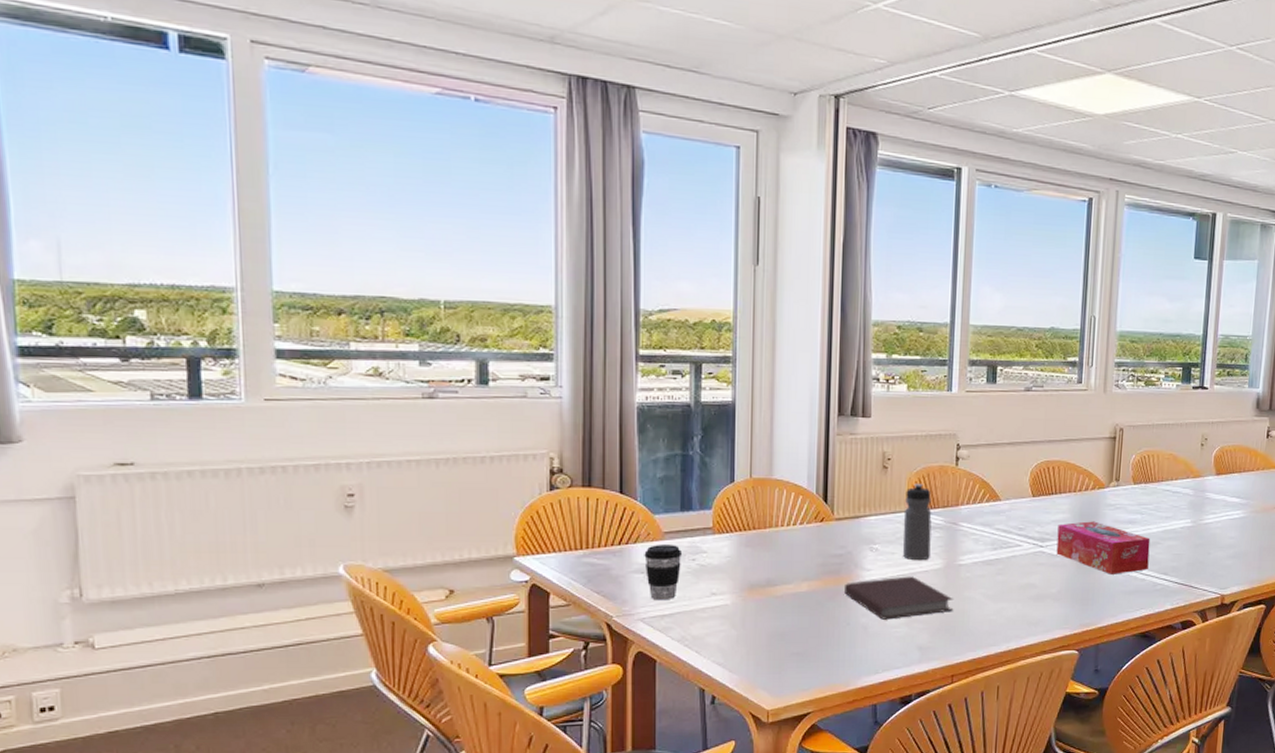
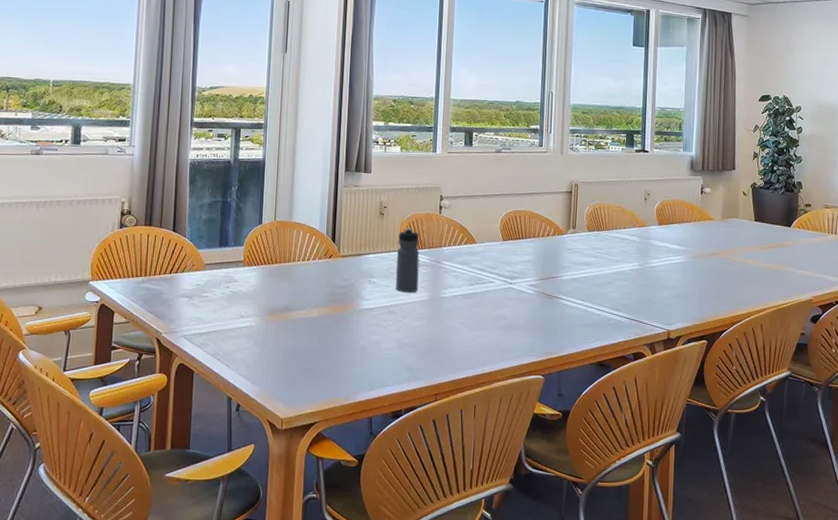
coffee cup: present [644,545,683,601] -> none [189,274,219,321]
notebook: present [845,576,954,620] -> none [347,306,437,343]
tissue box: present [1056,521,1151,574] -> none [523,262,604,309]

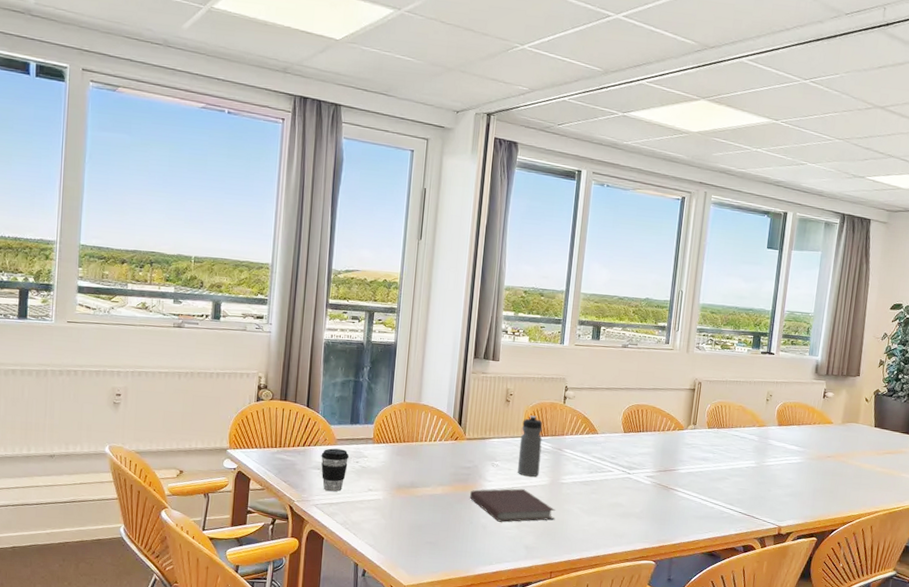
coffee cup: none [189,274,219,321] -> present [321,448,350,492]
notebook: none [347,306,437,343] -> present [470,488,555,522]

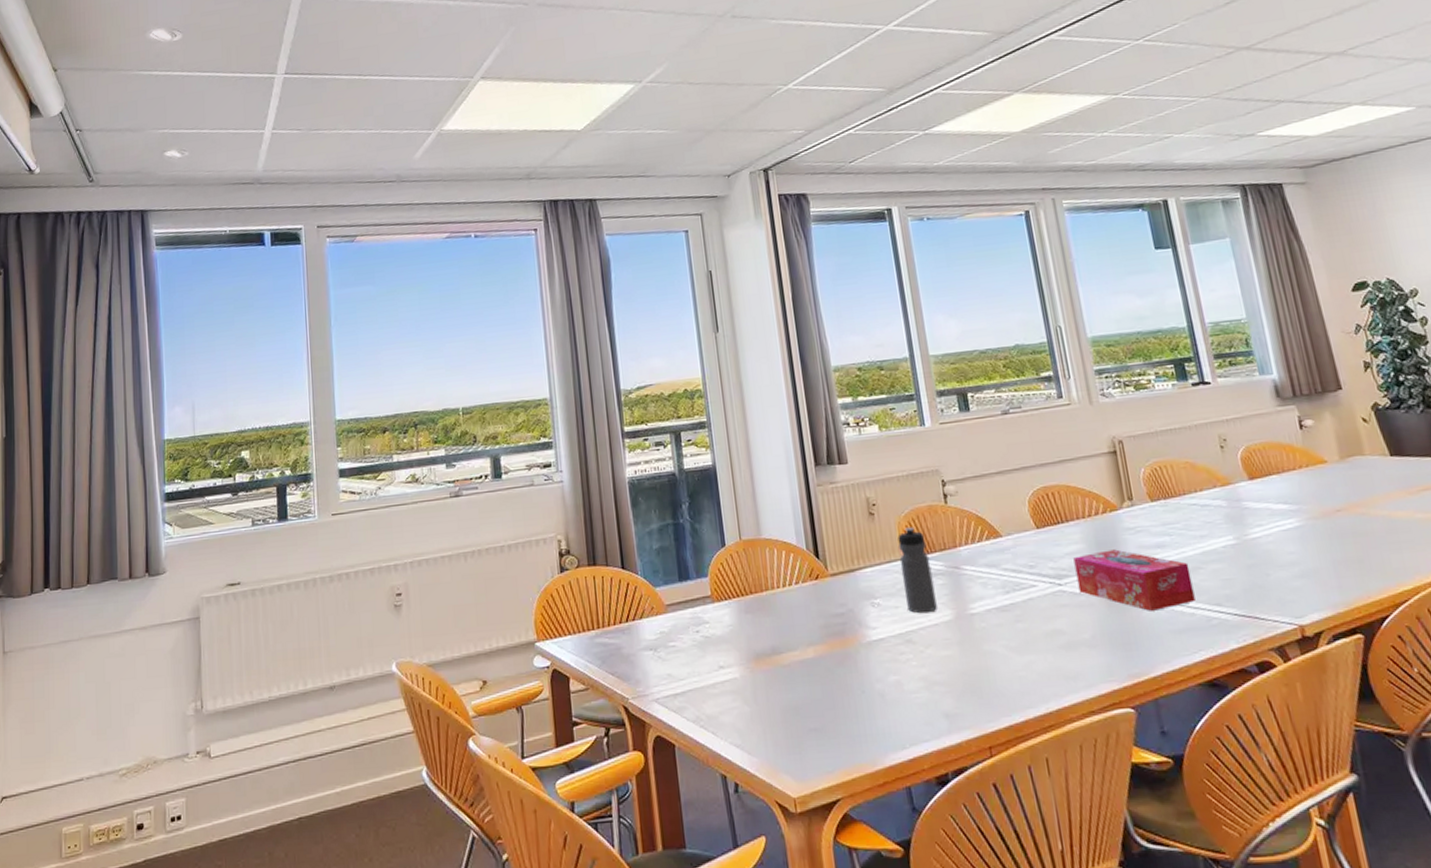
coffee cup: present [321,448,350,492] -> none [650,617,687,679]
notebook: present [470,488,555,522] -> none [852,631,976,684]
tissue box: none [641,456,720,502] -> present [1073,549,1195,611]

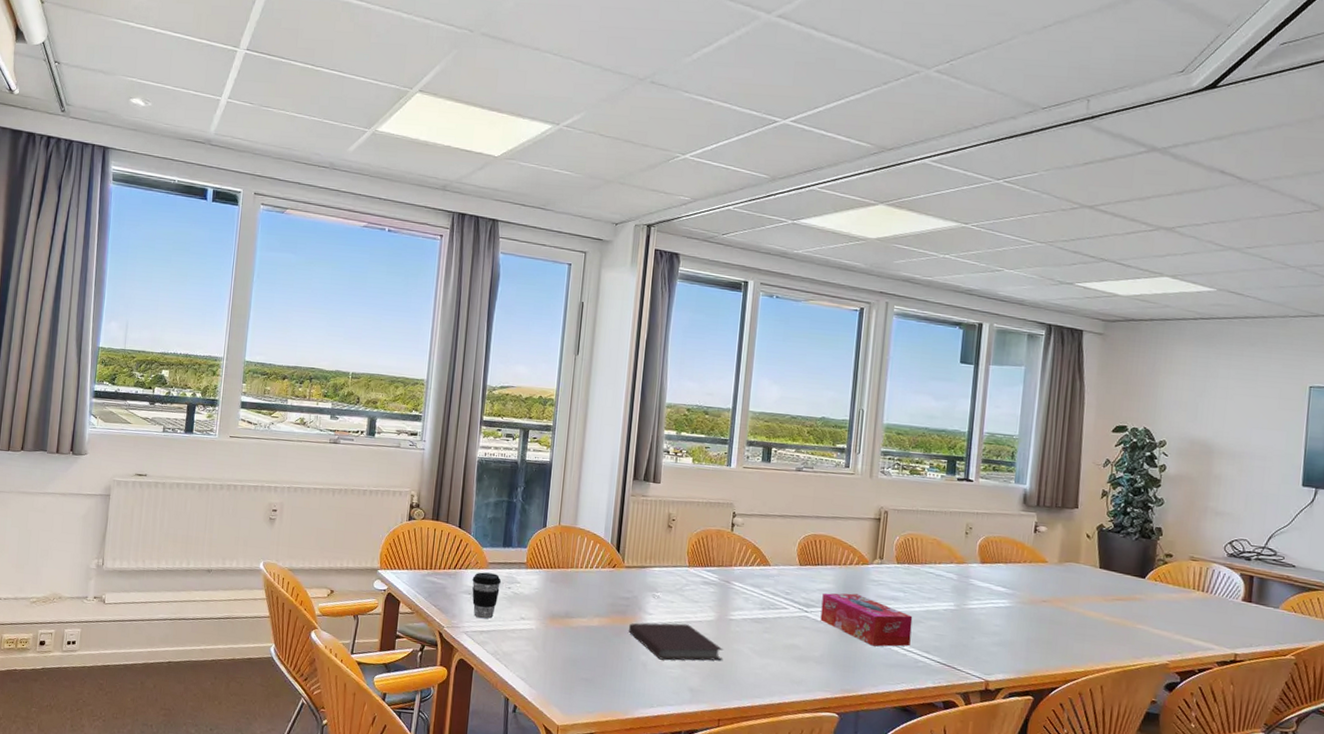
coffee cup: none [650,617,687,679] -> present [472,572,502,619]
notebook: none [852,631,976,684] -> present [629,623,723,661]
water bottle: present [897,527,937,614] -> none [681,543,709,612]

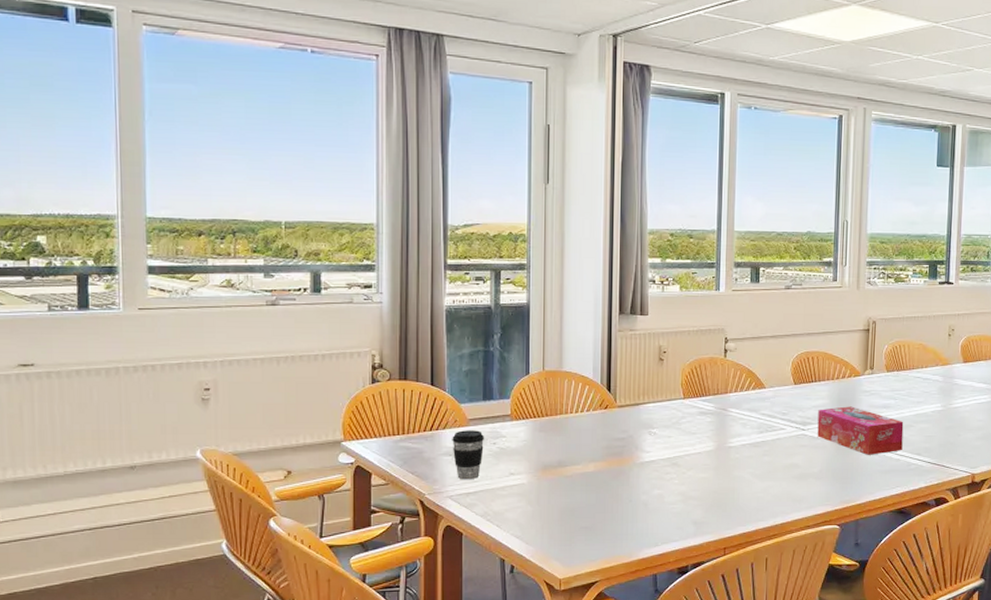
notebook: present [629,623,723,661] -> none [627,457,725,497]

